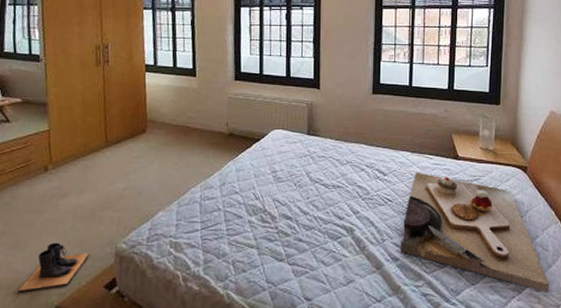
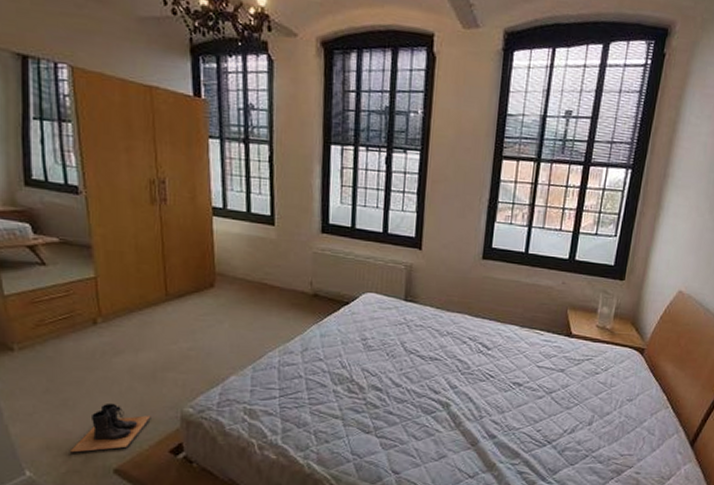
decorative tray: present [401,172,549,292] -> none [499,348,651,475]

